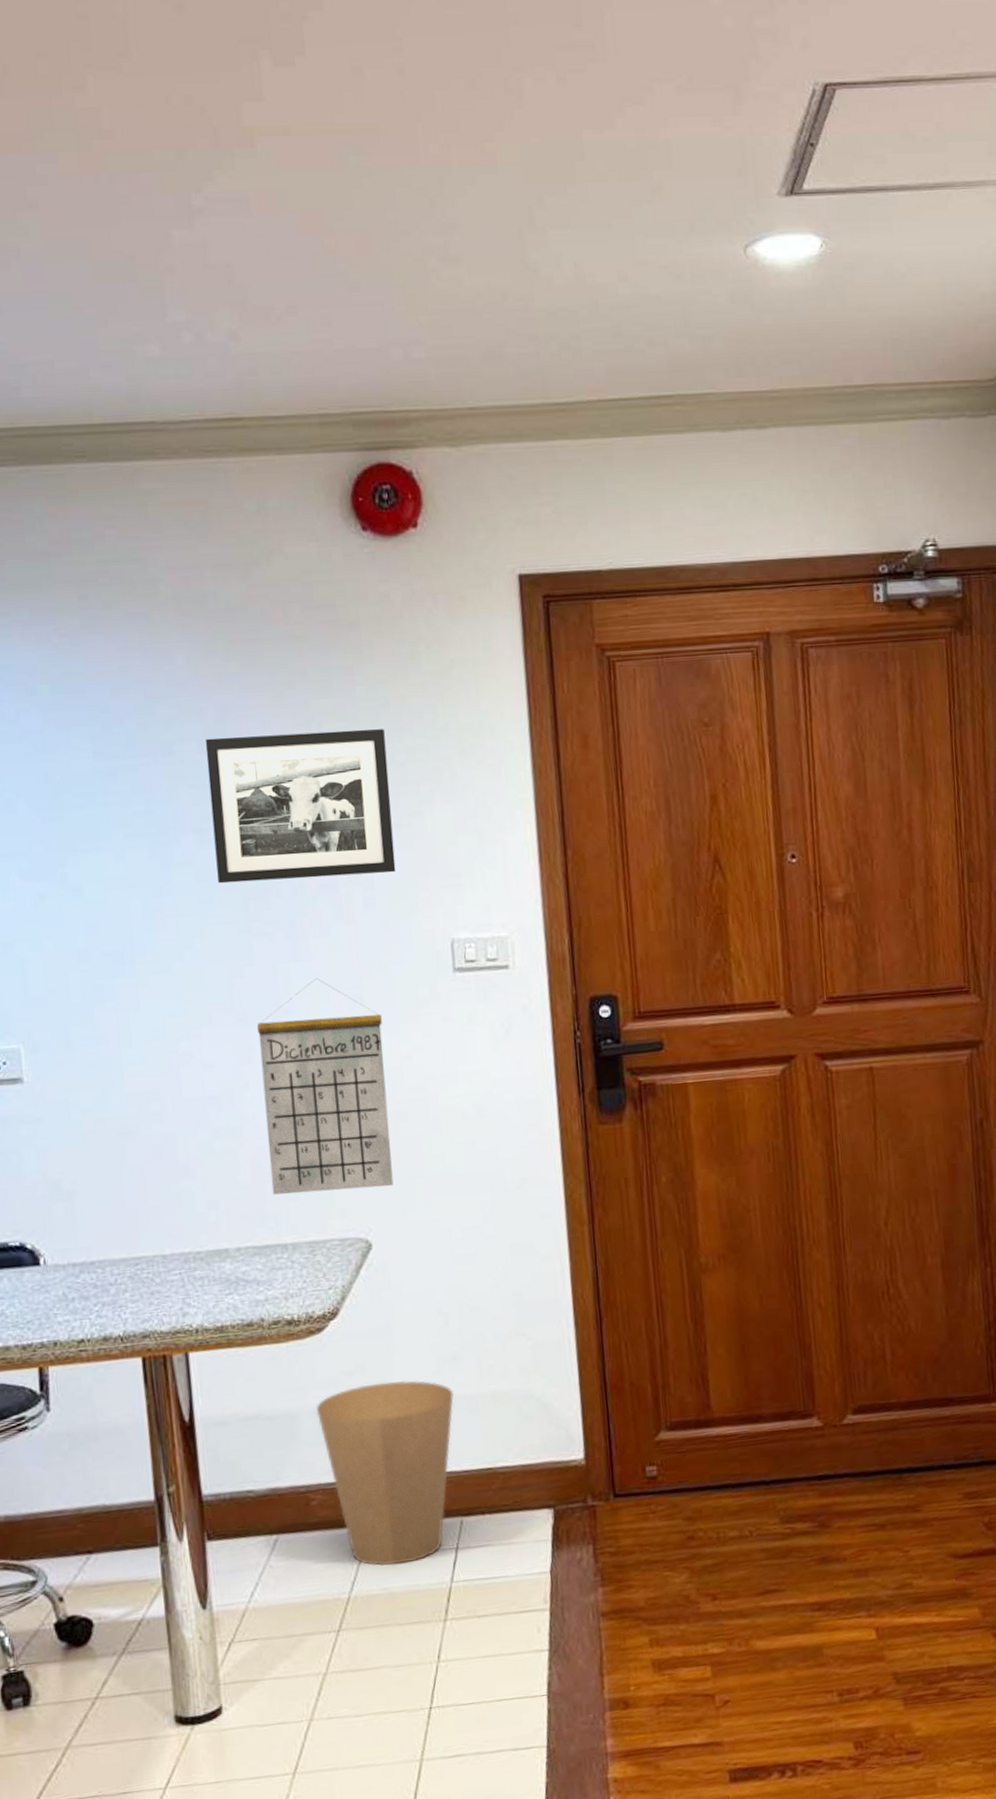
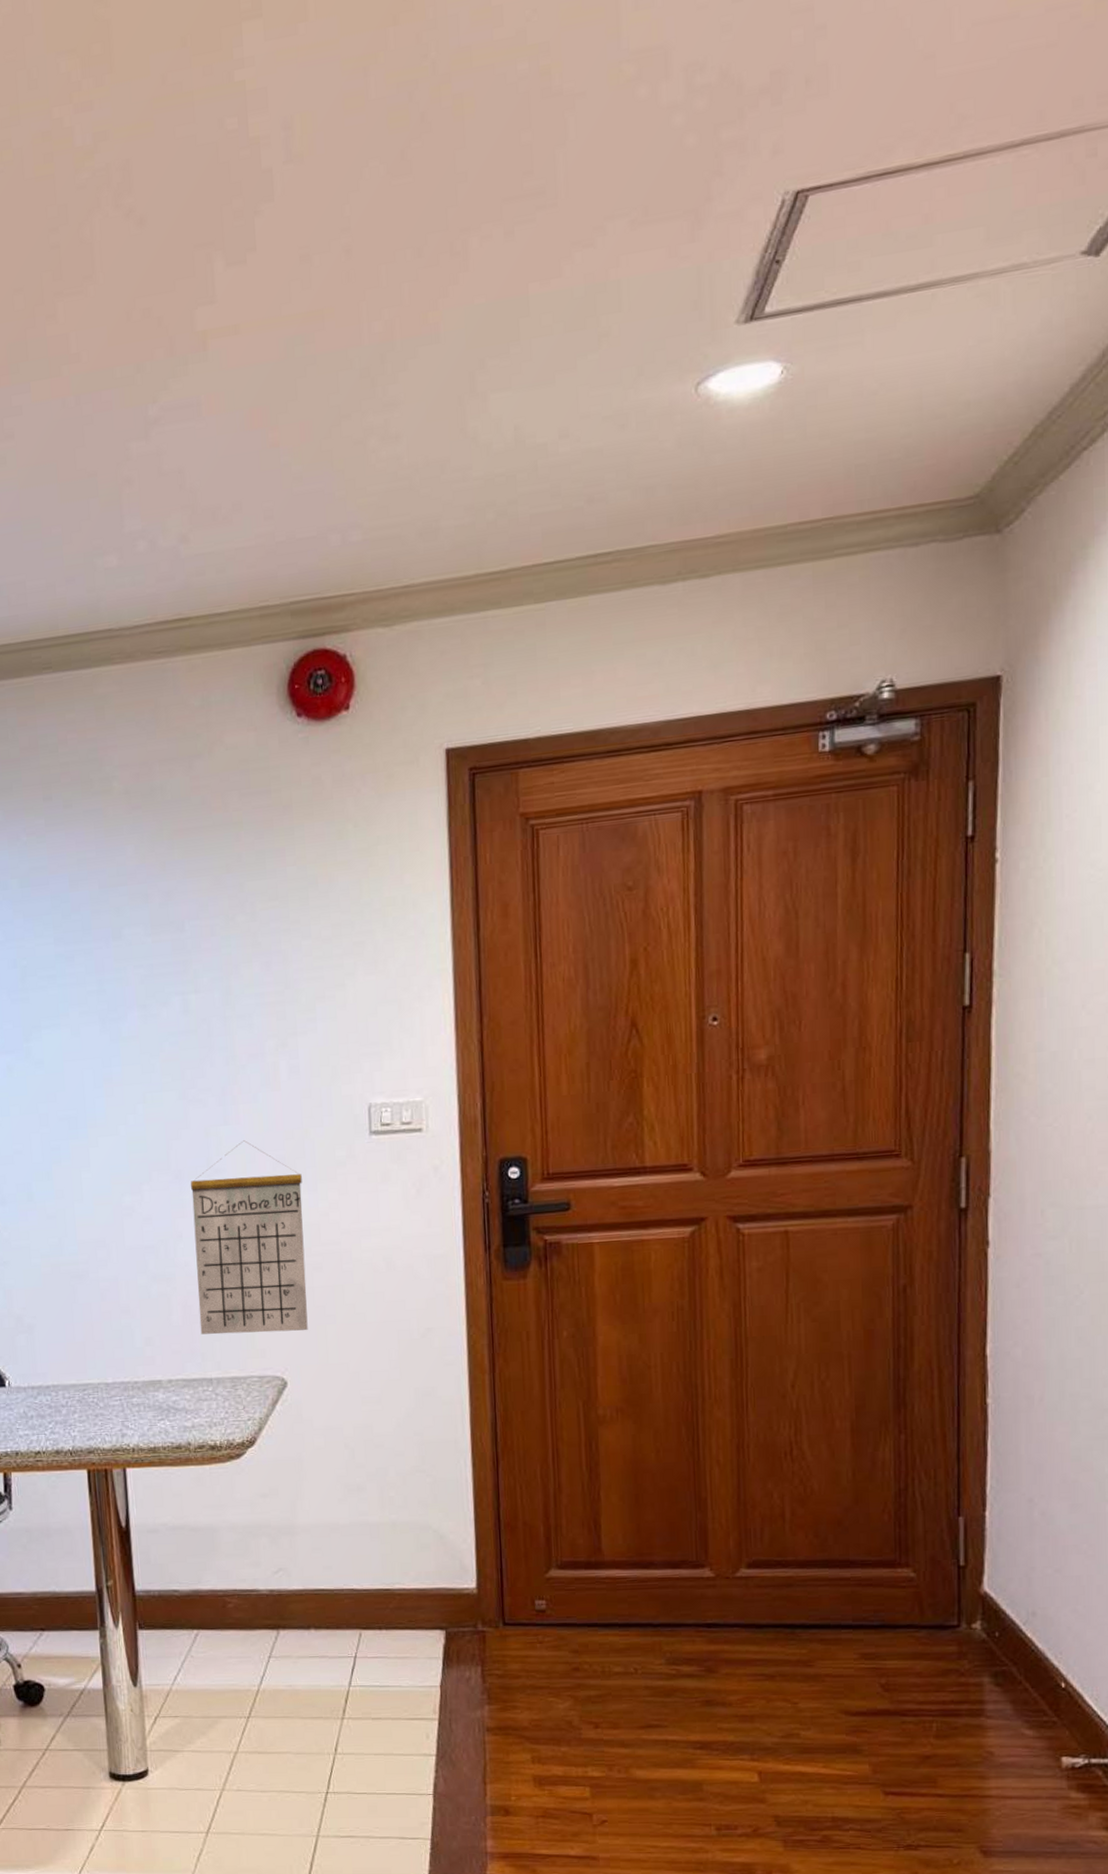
picture frame: present [205,729,396,884] -> none [150,906,319,1055]
trash can: present [316,1380,455,1567] -> none [234,1505,358,1666]

